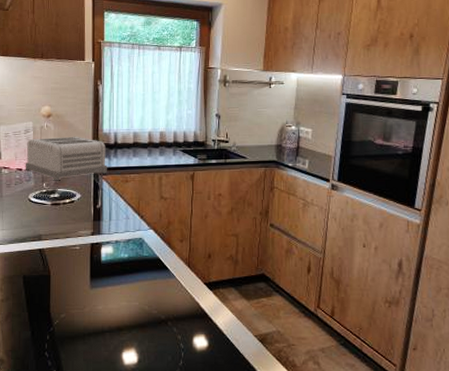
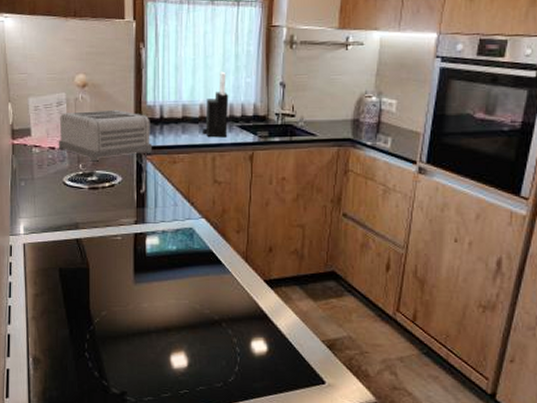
knife block: none [151,105,173,160] -> present [203,71,229,138]

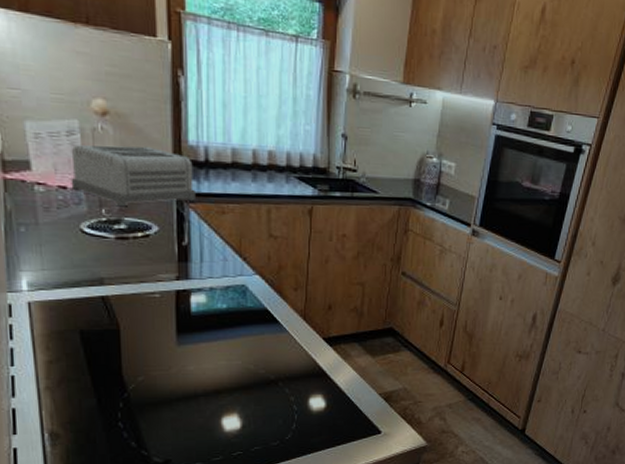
knife block: present [203,71,229,138] -> none [256,115,286,189]

